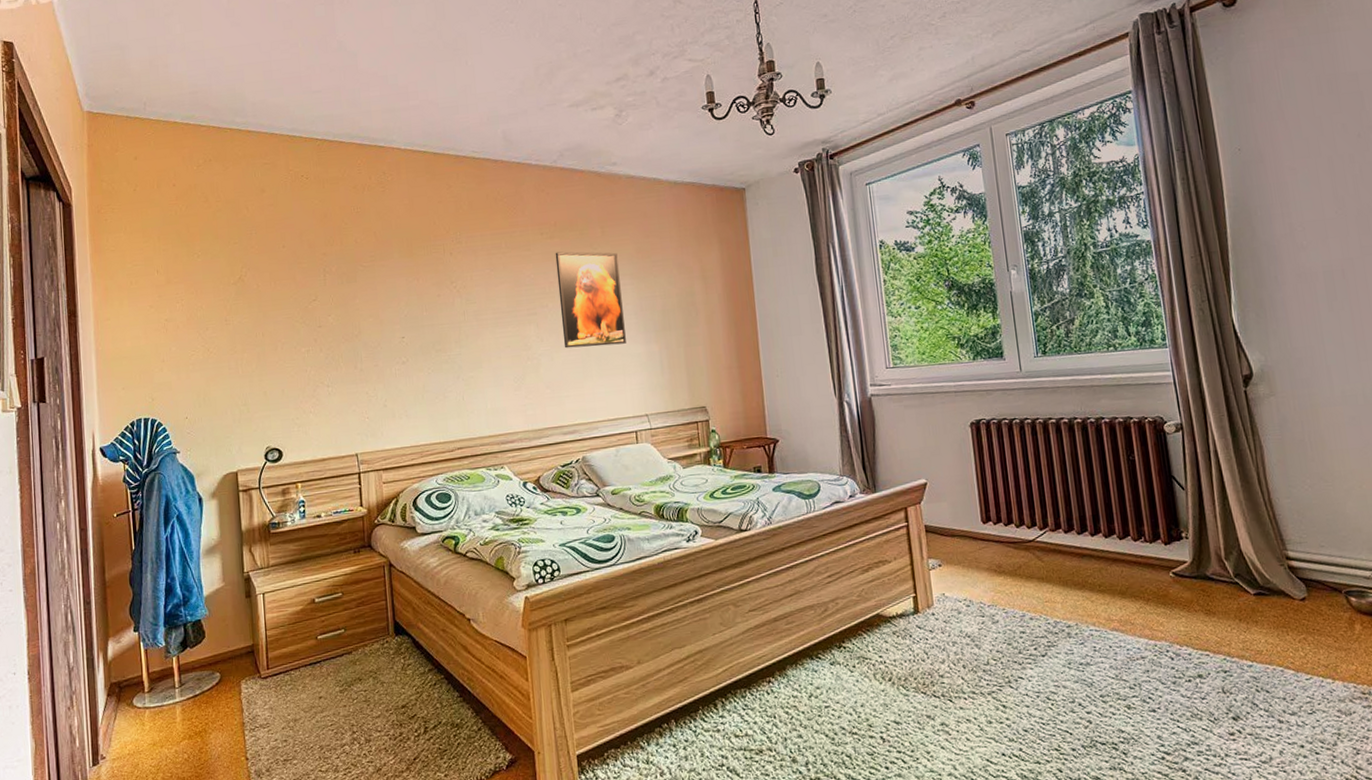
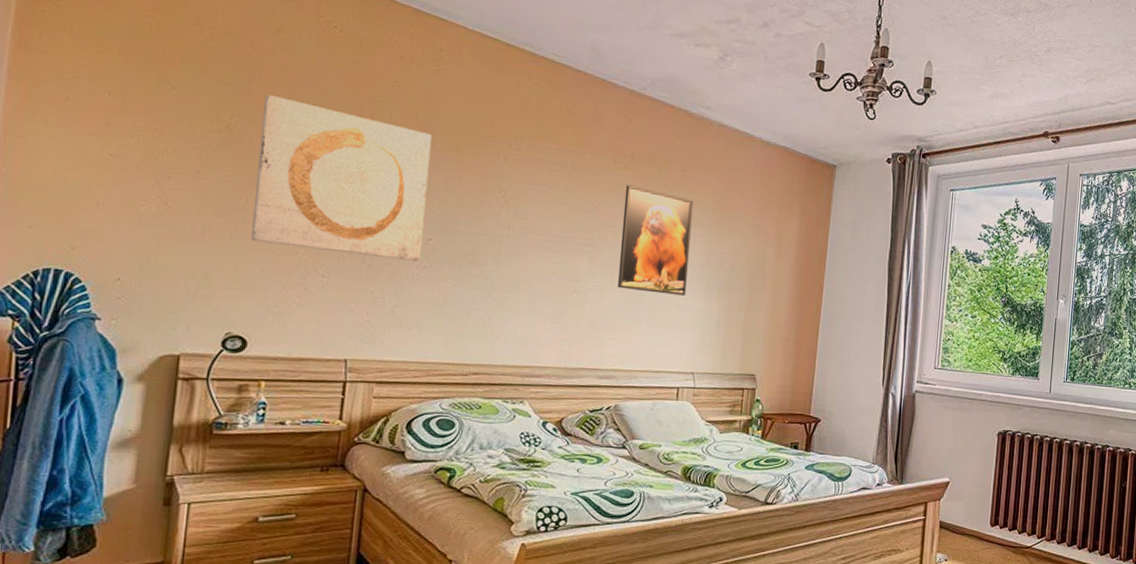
wall art: none [262,244,399,368] -> present [251,94,432,262]

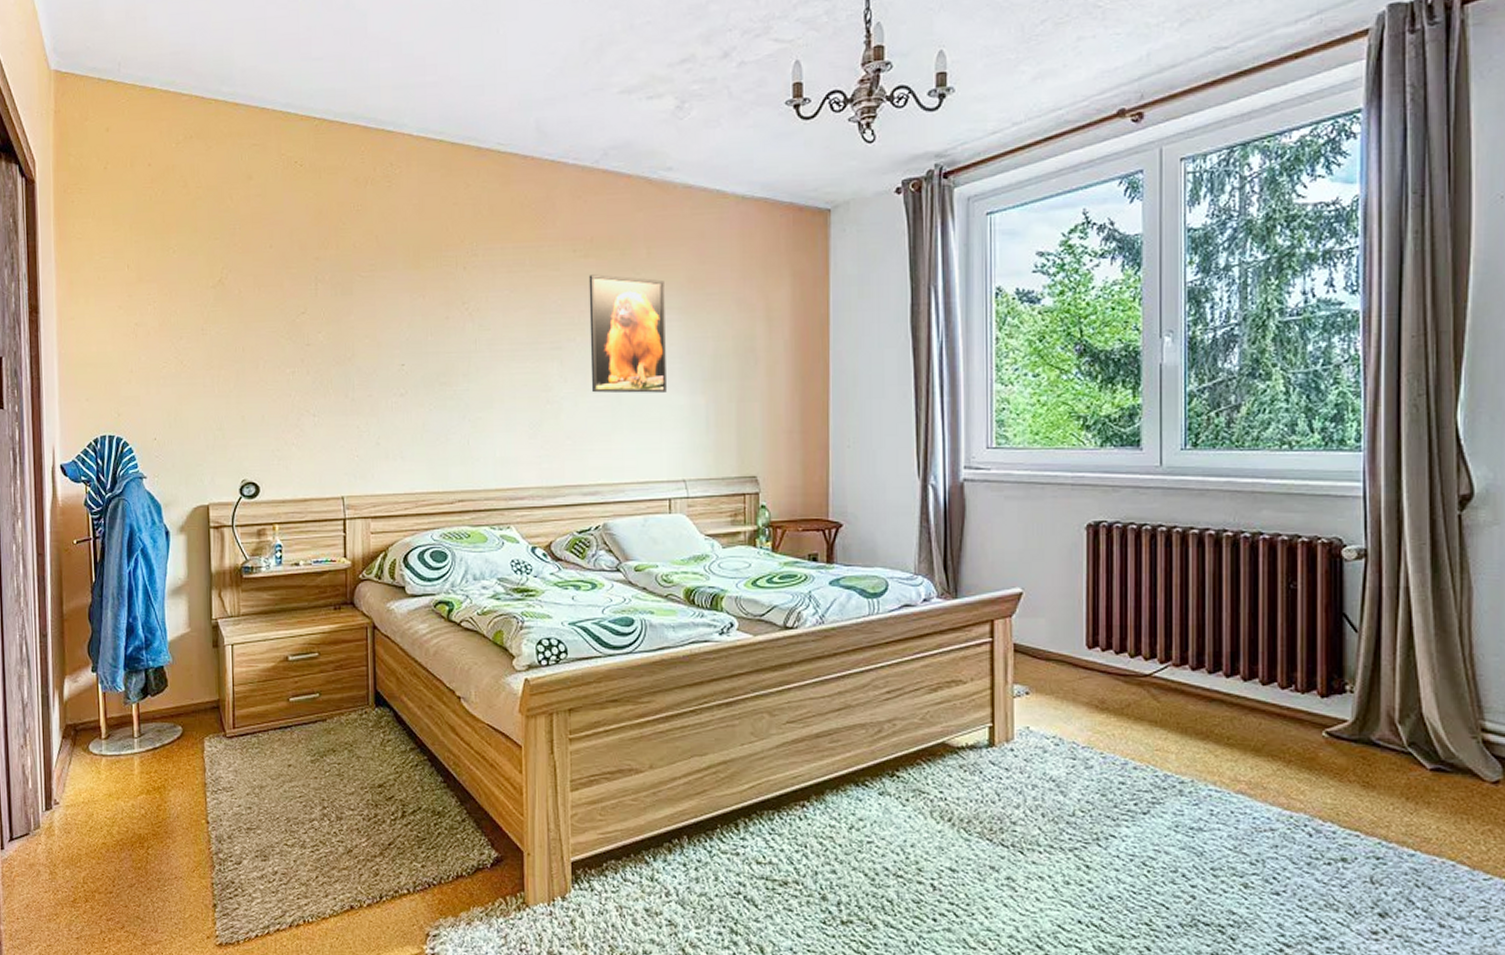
wall art: present [251,94,432,262] -> none [246,242,397,390]

